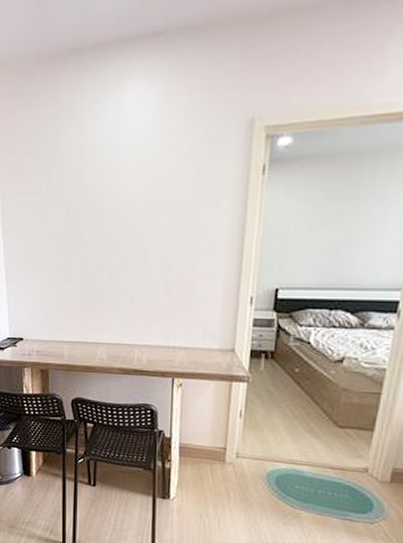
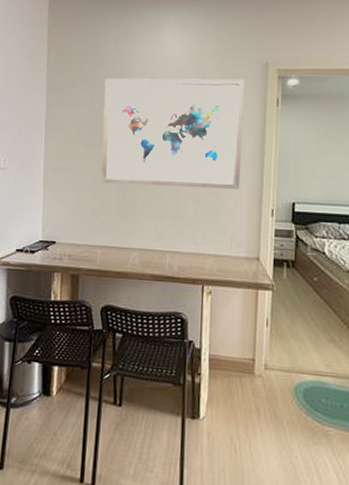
wall art: none [60,143,223,278] -> present [101,78,244,190]

